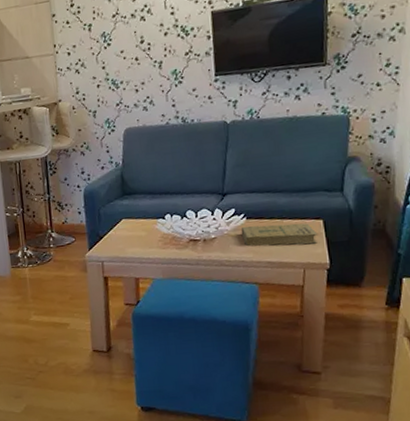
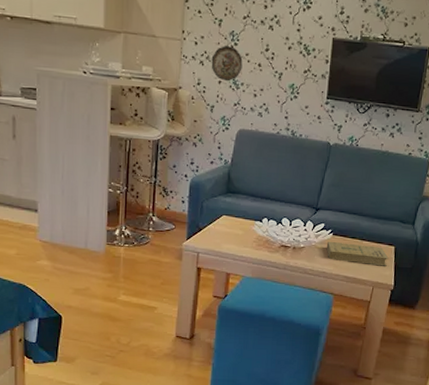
decorative plate: none [86,48,120,84] -> present [211,46,243,82]

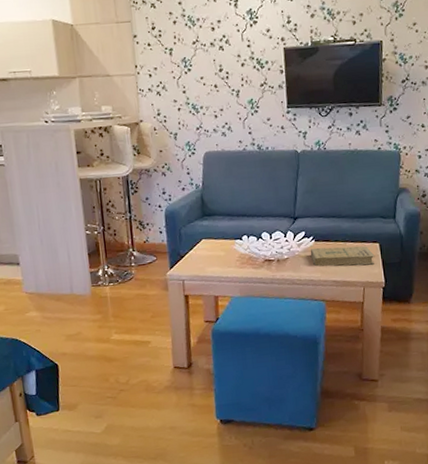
decorative plate: present [211,46,243,82] -> none [167,73,200,108]

